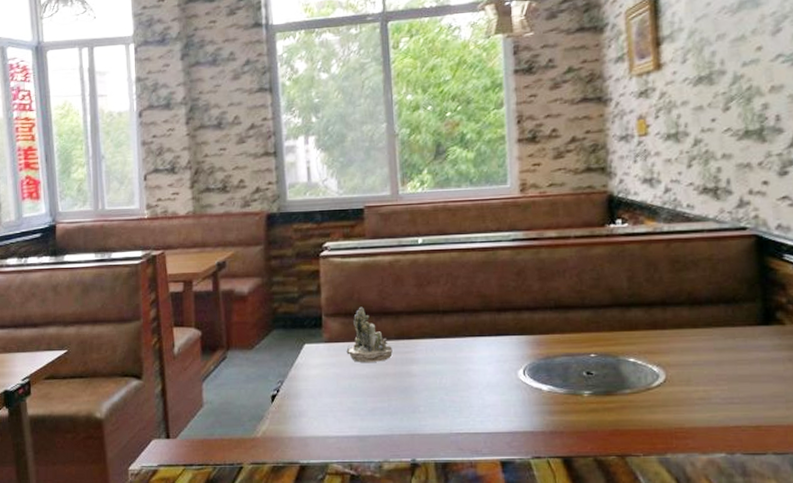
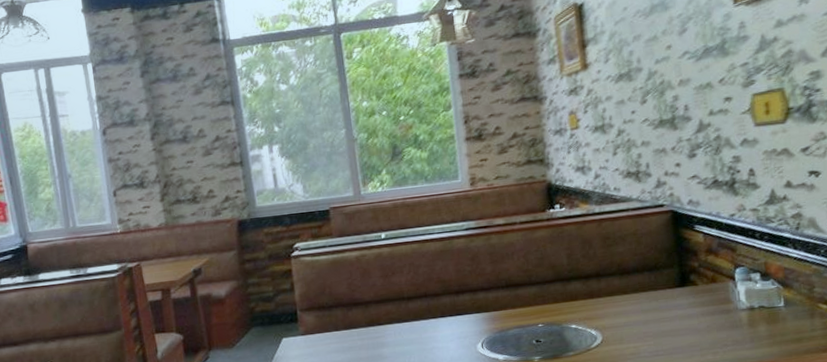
succulent planter: present [346,306,393,362] -> none [322,300,364,351]

